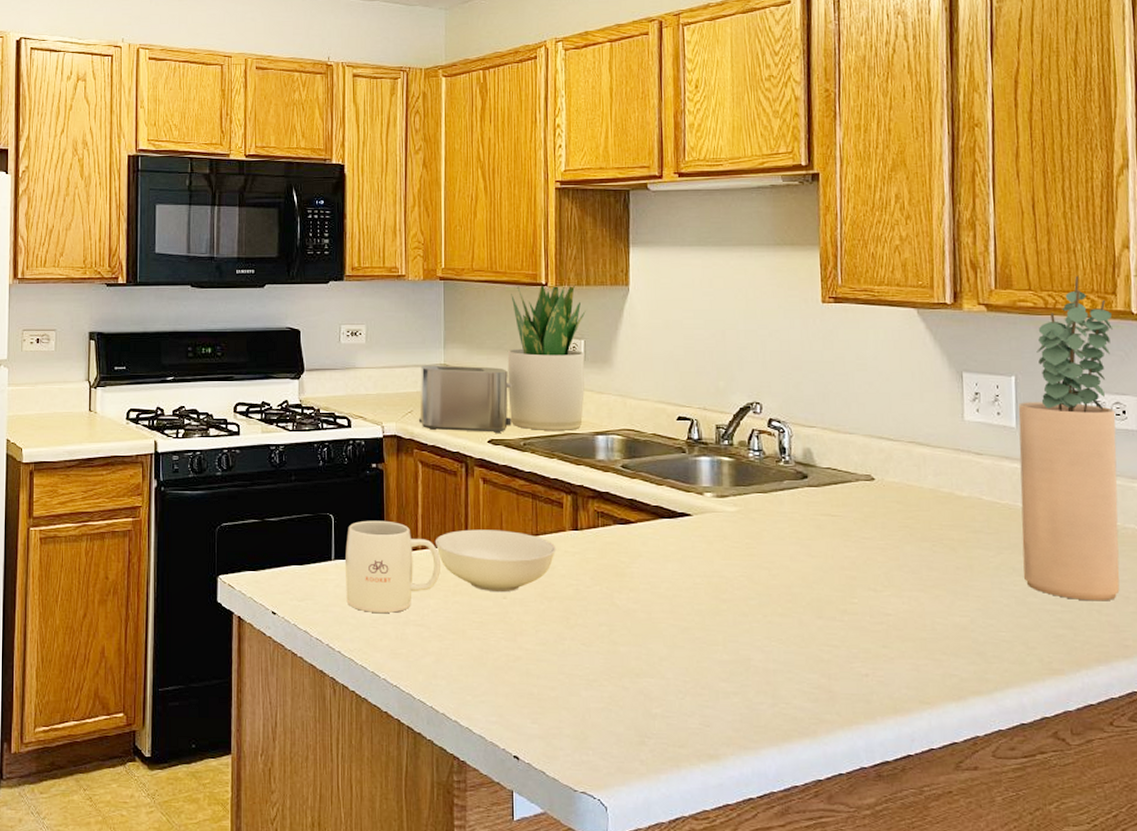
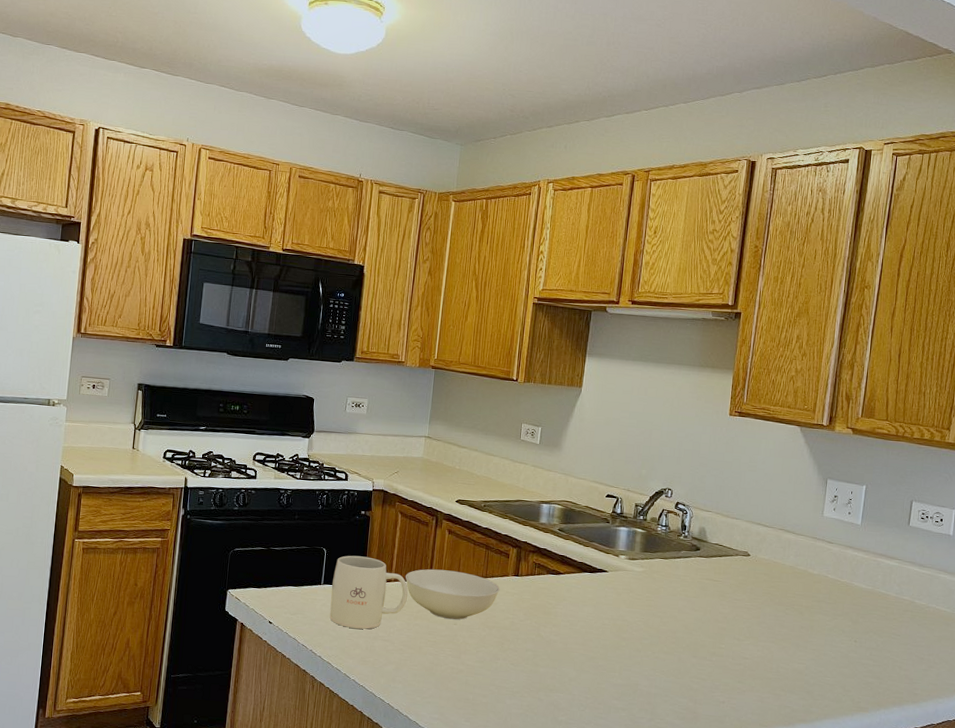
toaster: present [418,365,512,434] -> none [402,436,480,496]
planter: present [507,284,586,430] -> none [475,379,546,498]
vase: present [1018,275,1120,601] -> none [849,413,945,660]

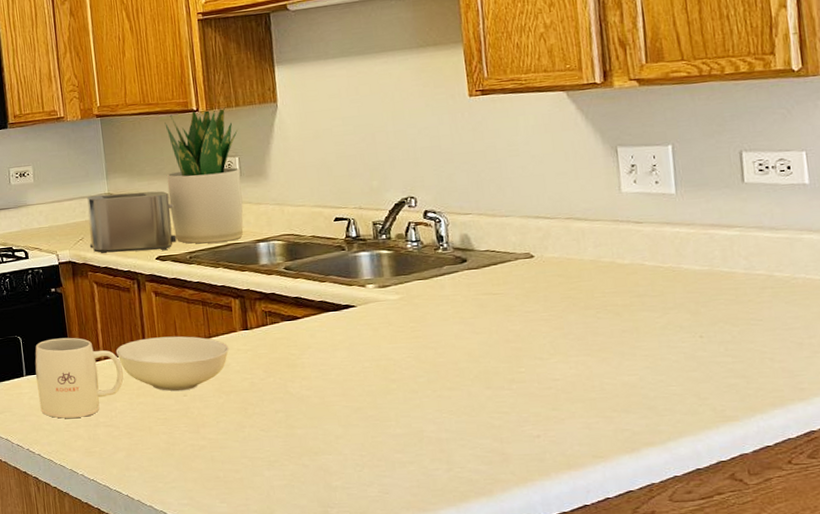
toaster: none [402,436,480,496] -> present [87,191,177,254]
planter: none [475,379,546,498] -> present [164,108,243,244]

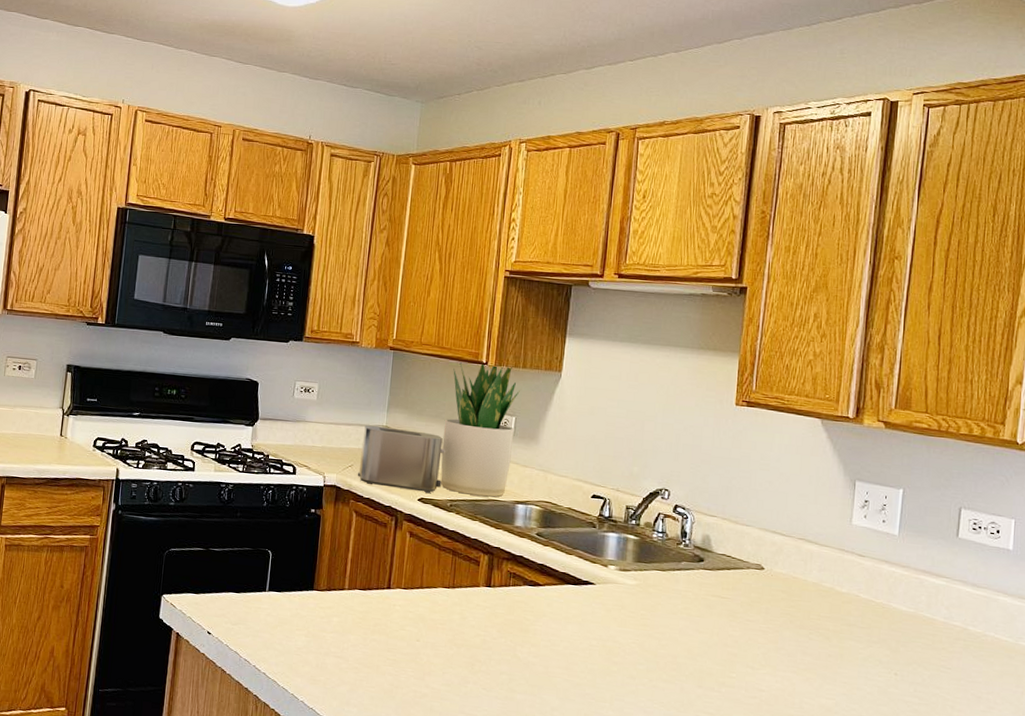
mug: present [34,337,124,419] -> none [275,559,364,644]
bowl: present [115,336,230,392] -> none [360,576,470,636]

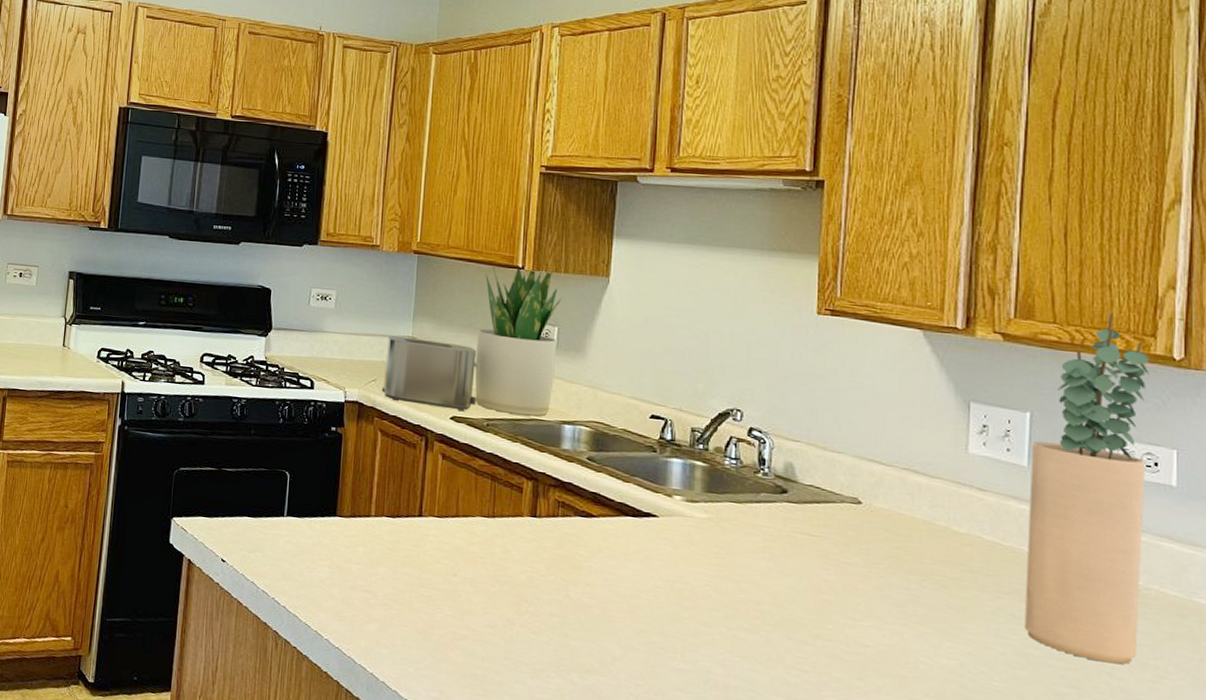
vase: none [888,404,999,699] -> present [1023,313,1150,665]

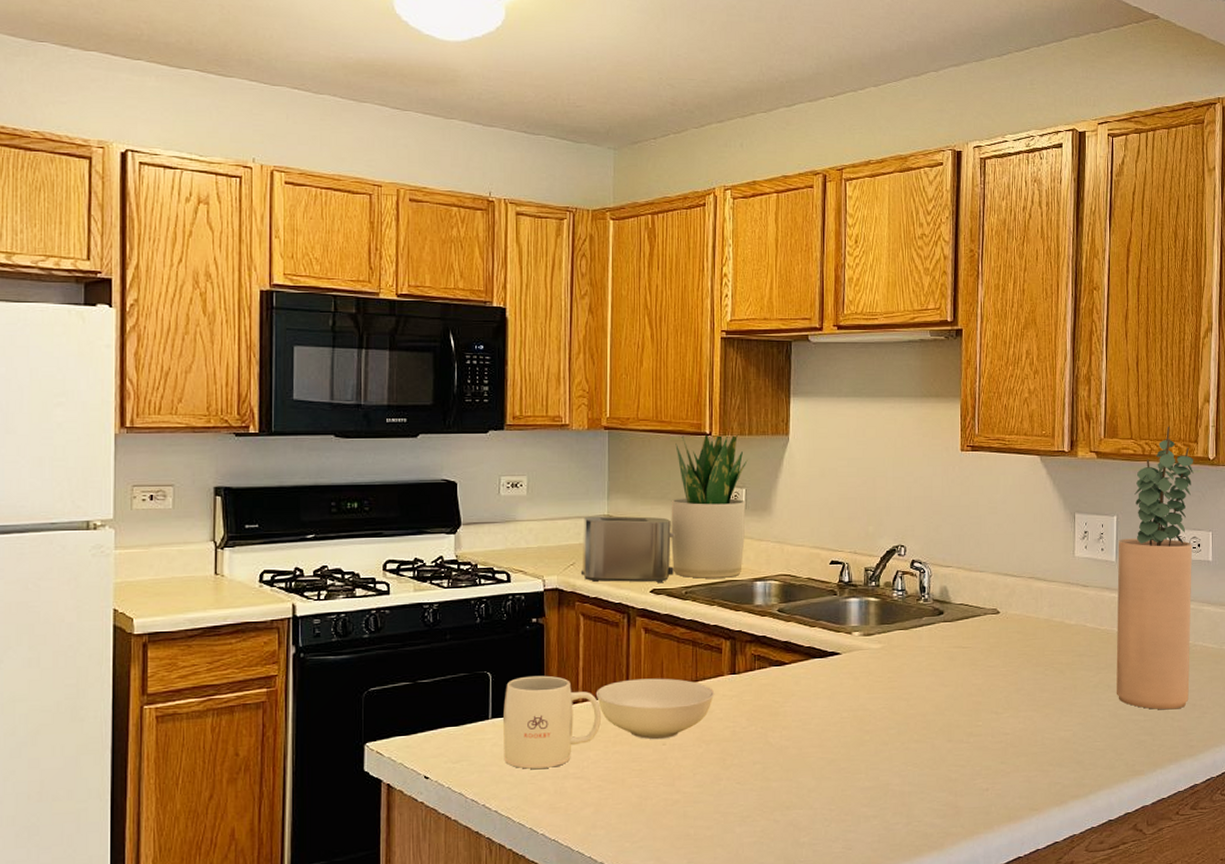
mug: none [295,481,393,576] -> present [502,675,602,769]
bowl: none [388,502,513,570] -> present [595,678,715,740]

